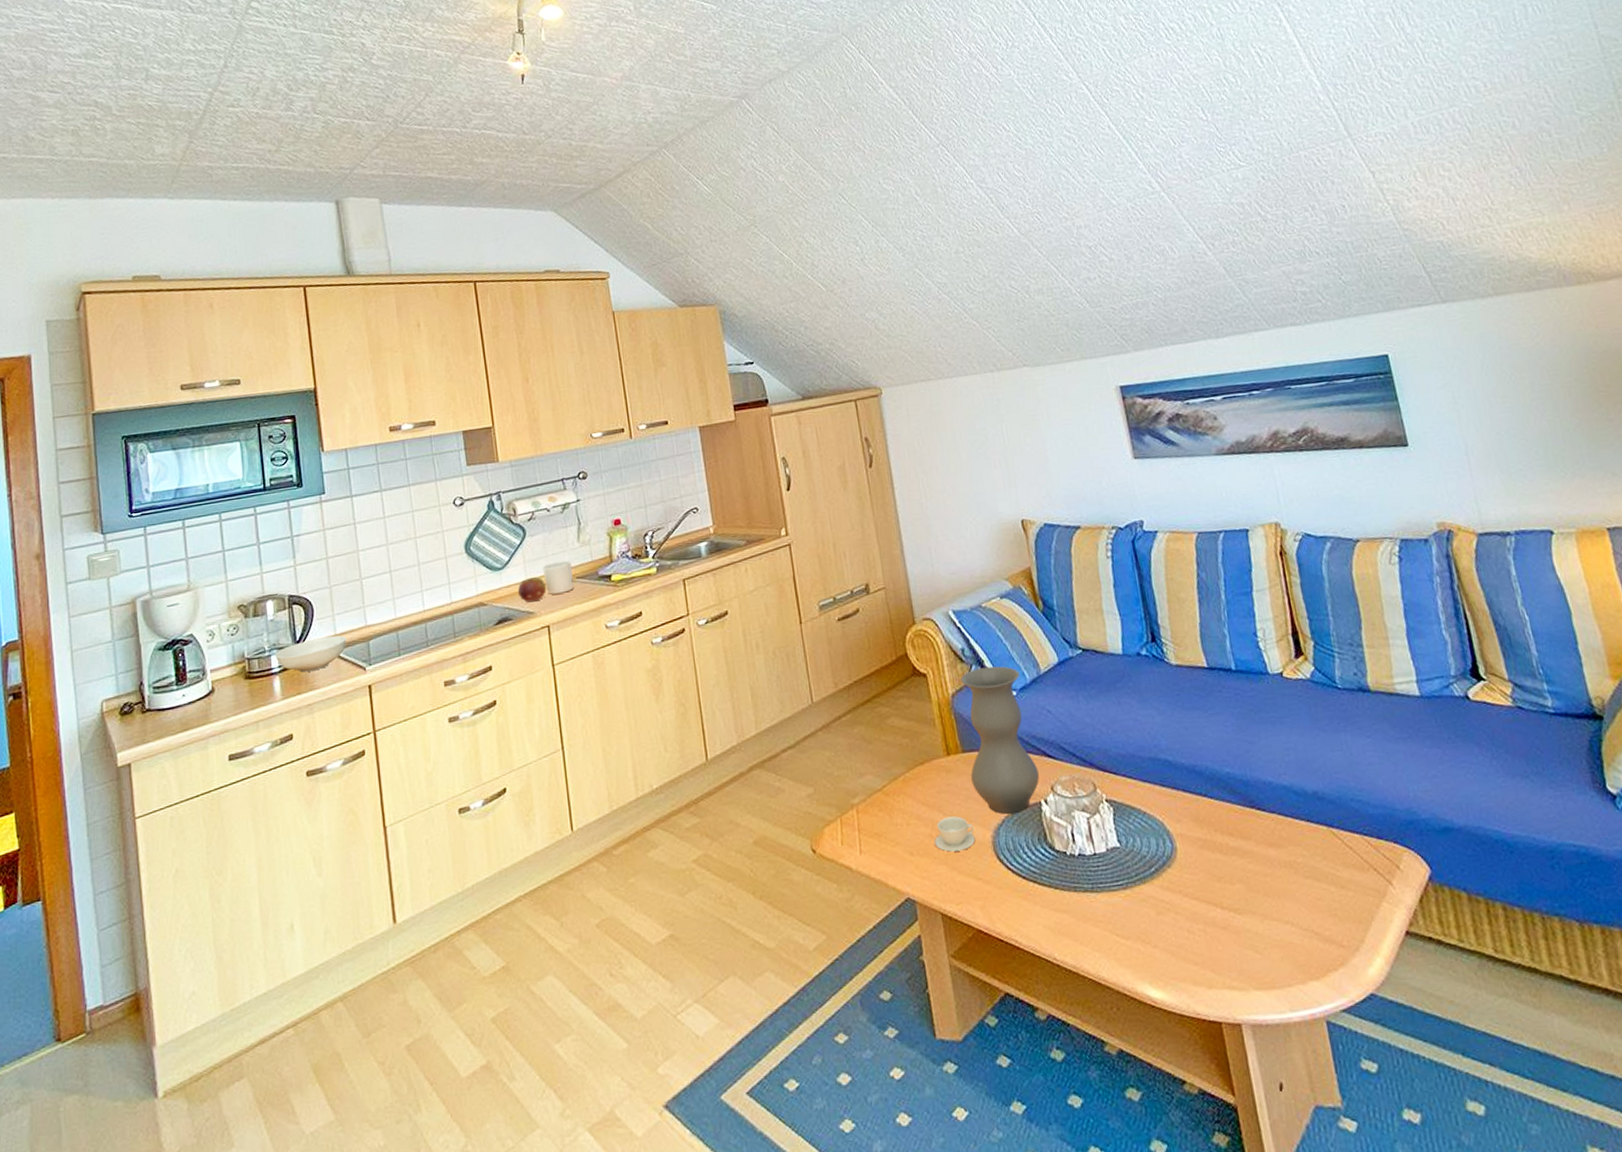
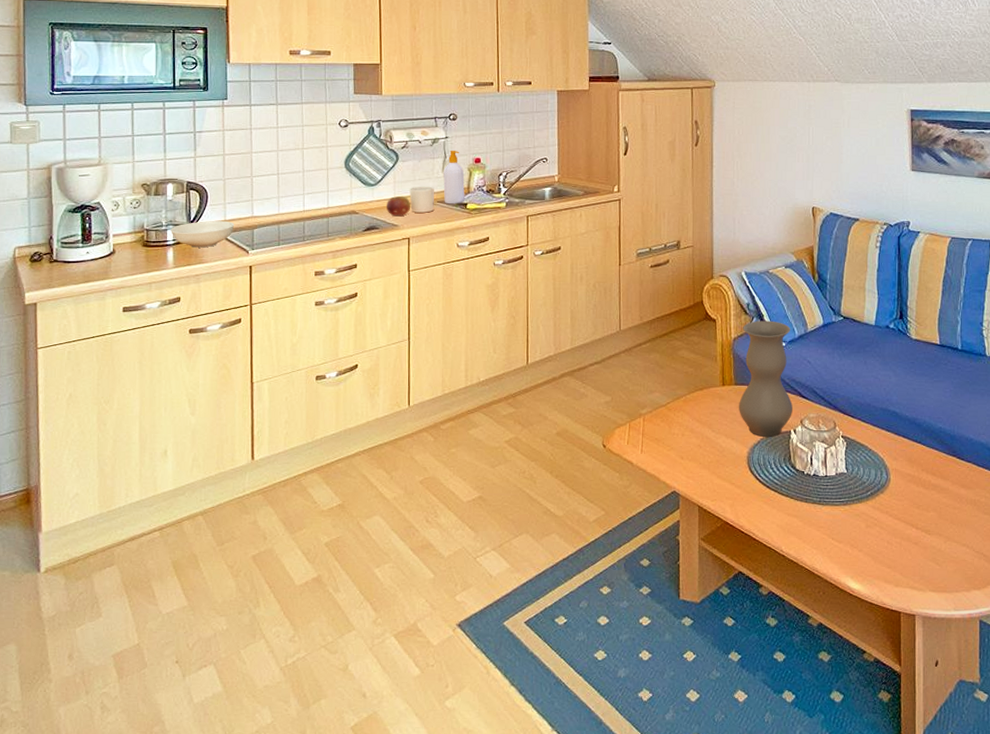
soap bottle: none [579,513,608,579] -> present [443,150,465,205]
teacup: present [934,816,976,852] -> none [702,433,735,460]

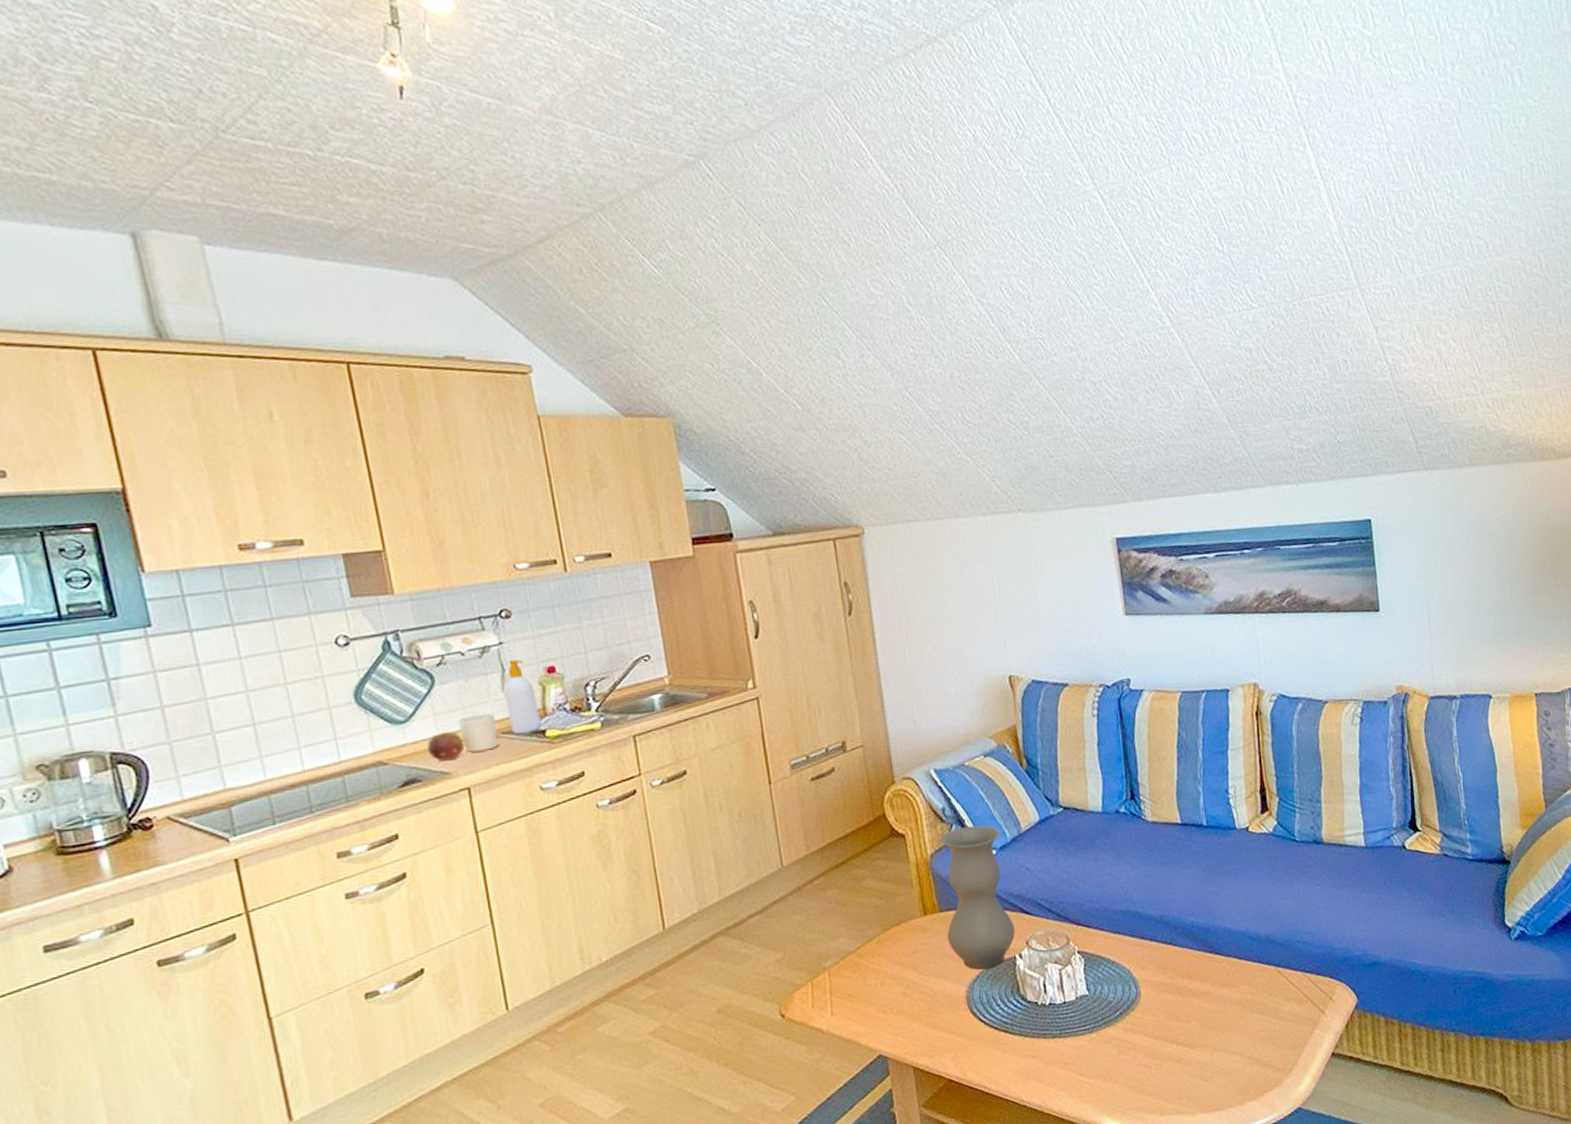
bowl: present [171,221,235,248] -> none [97,801,200,846]

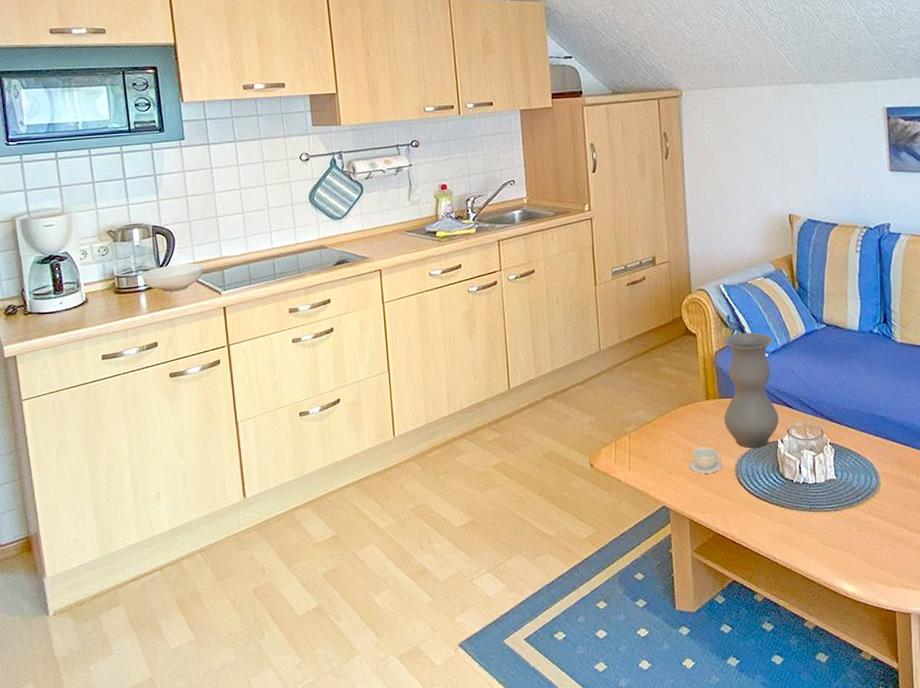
bowl: none [97,801,200,846] -> present [141,263,205,292]
fruit: present [426,731,465,761] -> none [354,227,380,249]
mug: present [458,713,500,754] -> none [377,216,404,245]
soap bottle: present [504,659,541,735] -> none [410,177,433,233]
teacup: none [908,974,950,1009] -> present [690,447,722,474]

